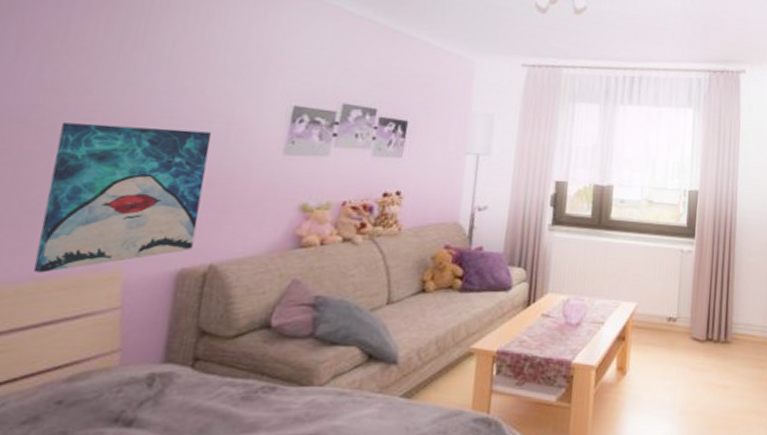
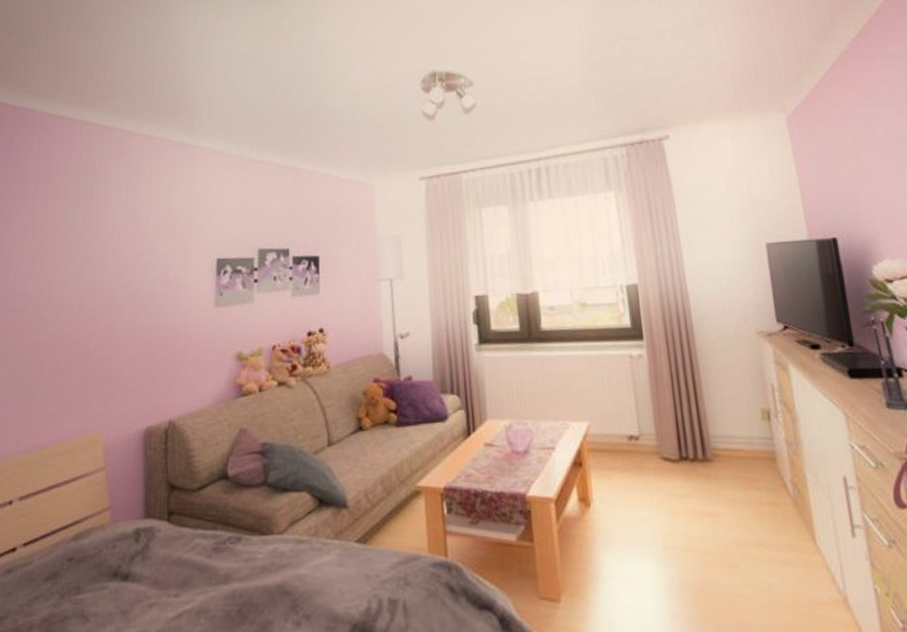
wall art: present [32,122,212,273] -> none [36,295,154,442]

